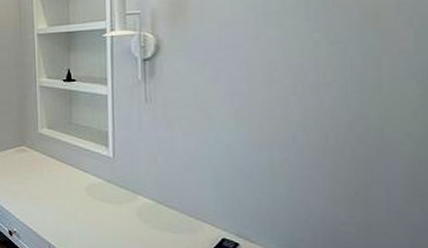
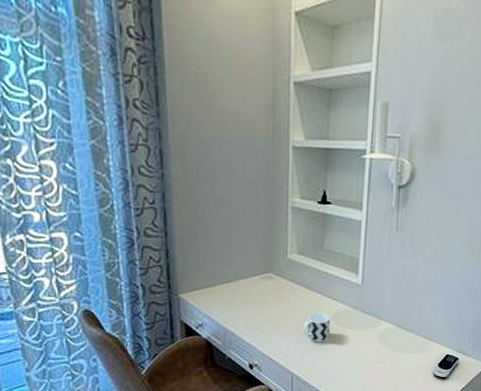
cup: none [56,185,84,215] -> present [302,313,331,343]

